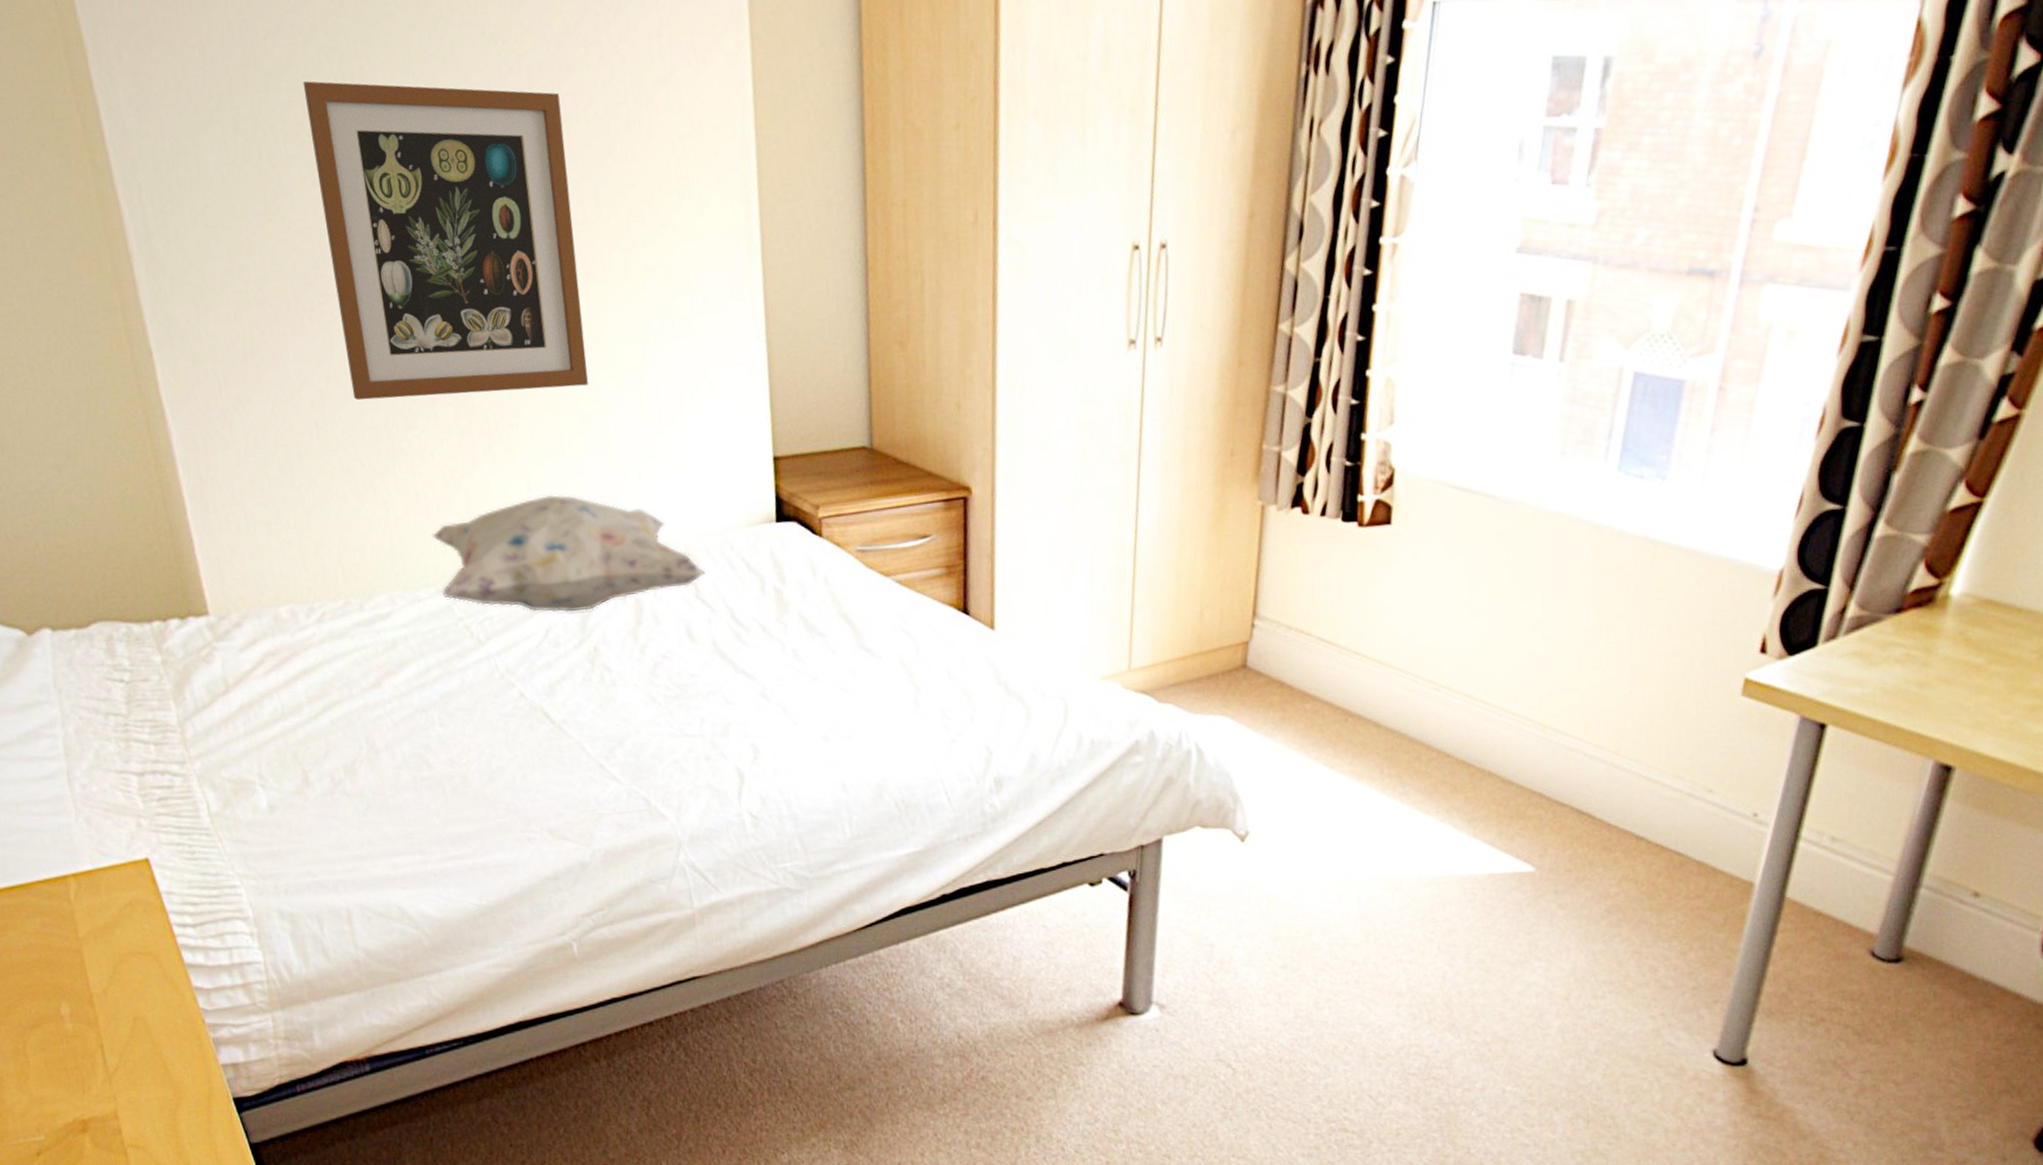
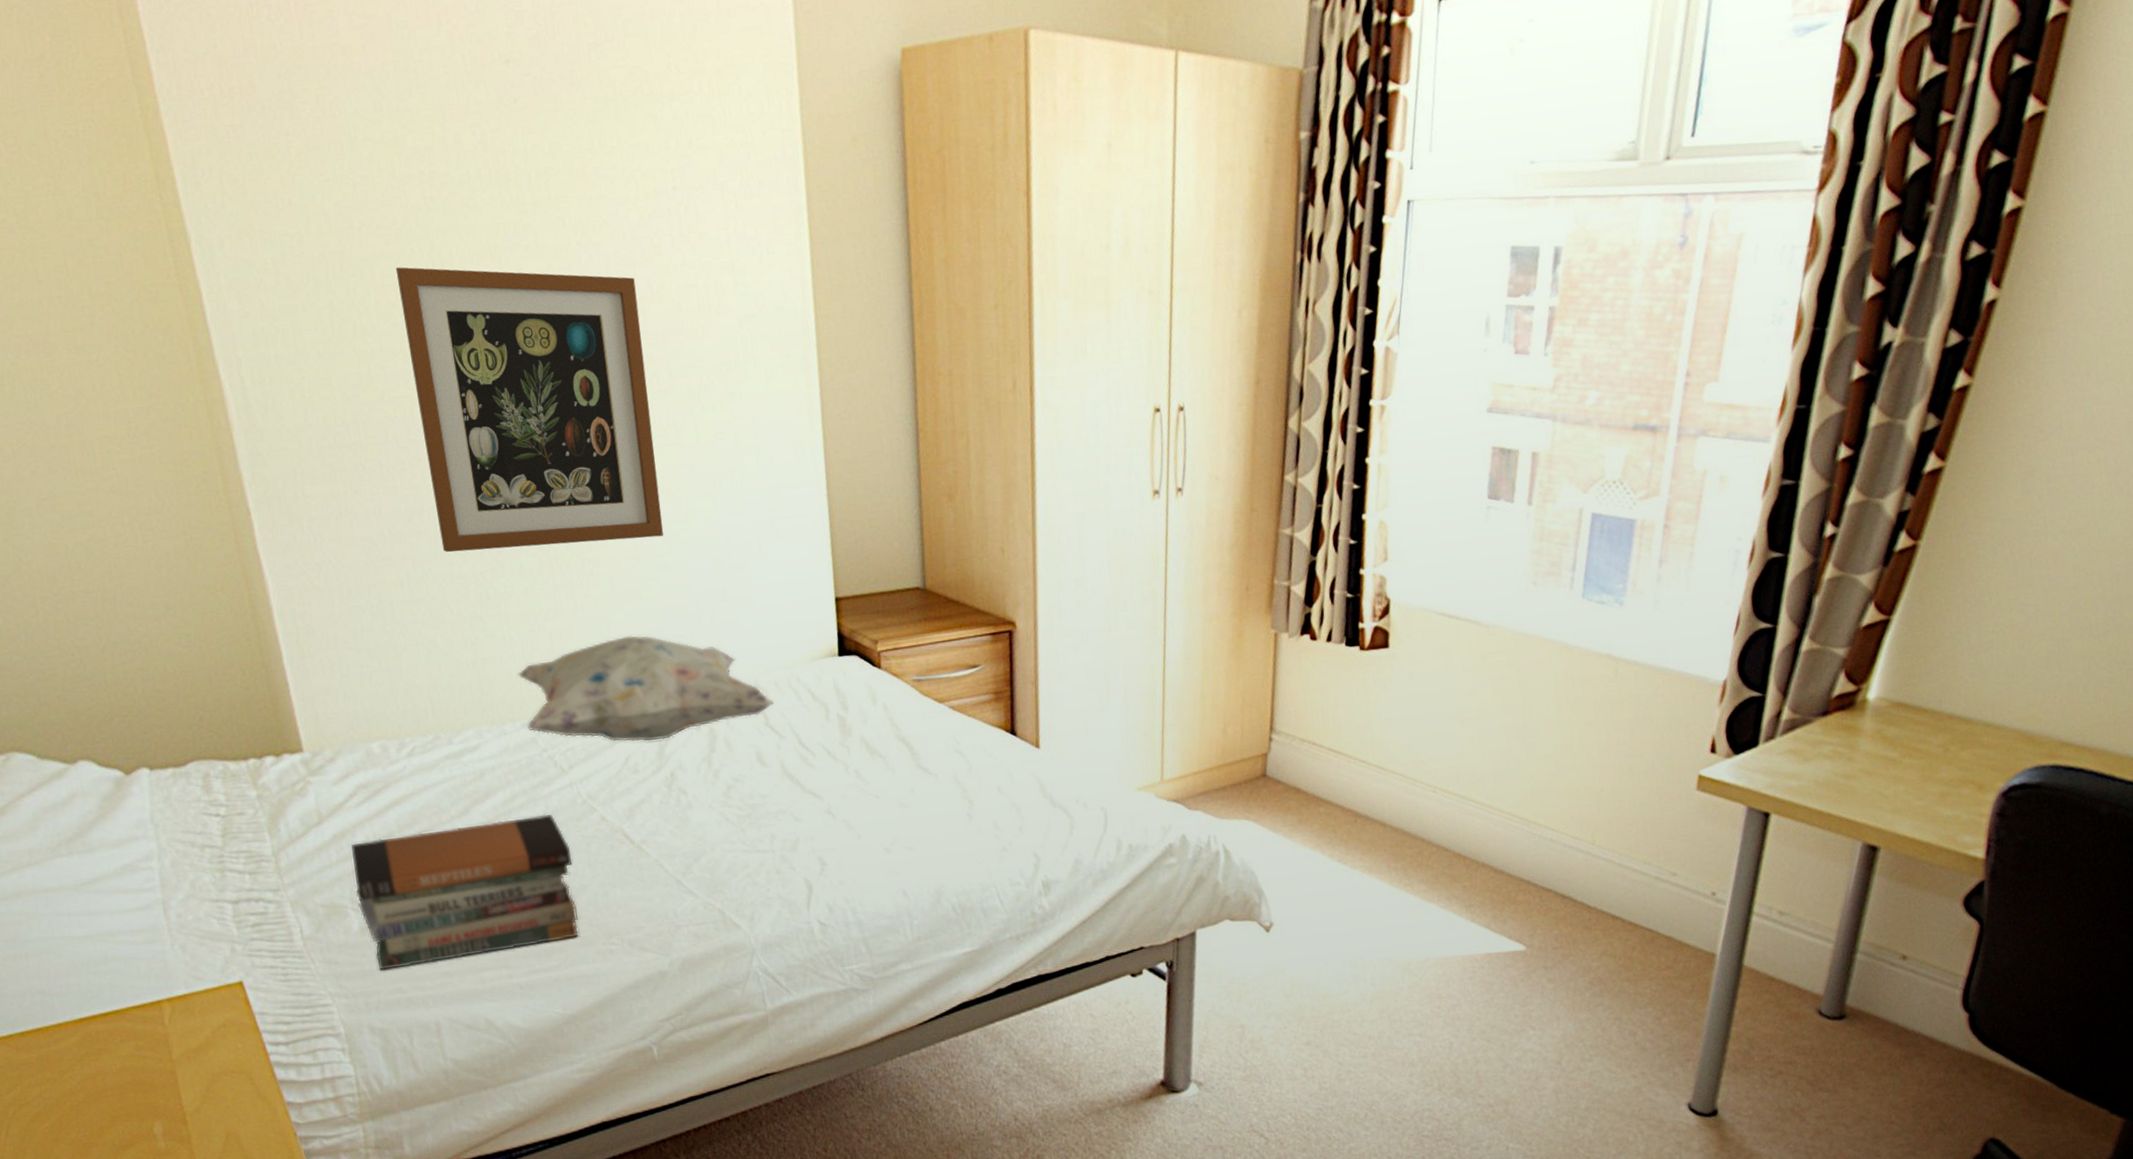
book stack: none [259,689,496,852] -> present [351,814,579,970]

